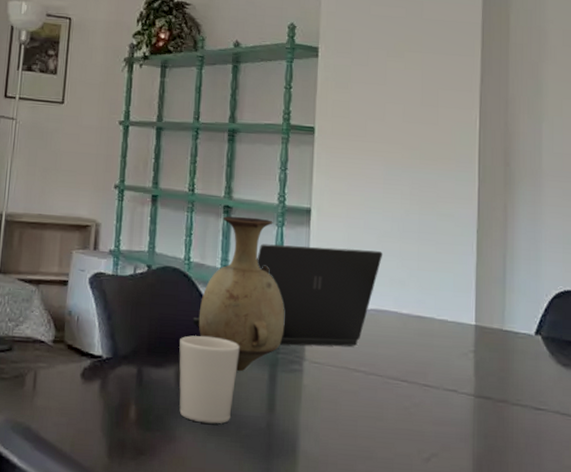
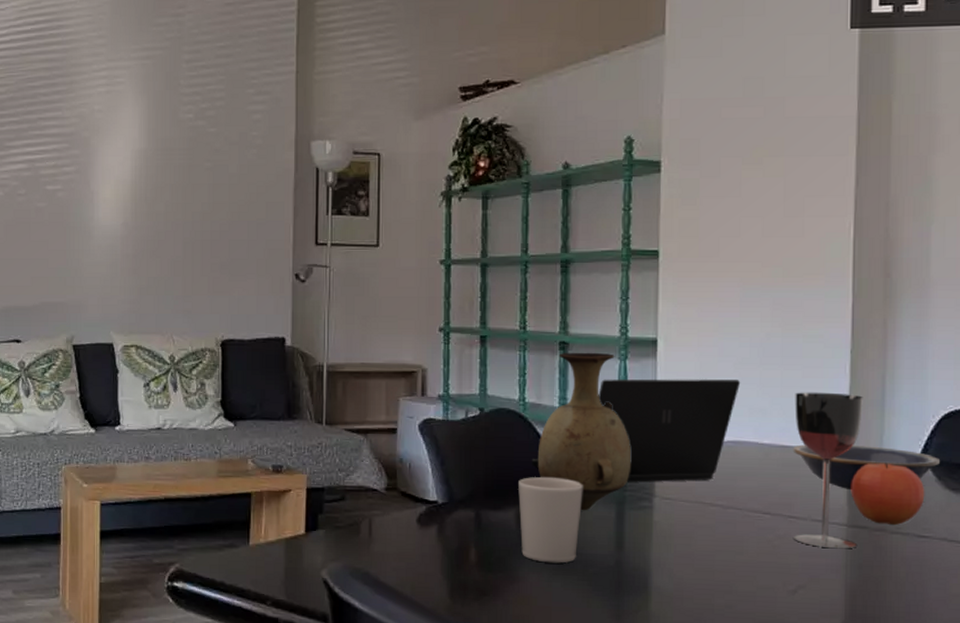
bowl: none [427,316,553,361] -> present [793,444,941,489]
wineglass: none [428,266,488,419] -> present [794,392,863,549]
fruit: none [477,337,541,397] -> present [851,463,925,525]

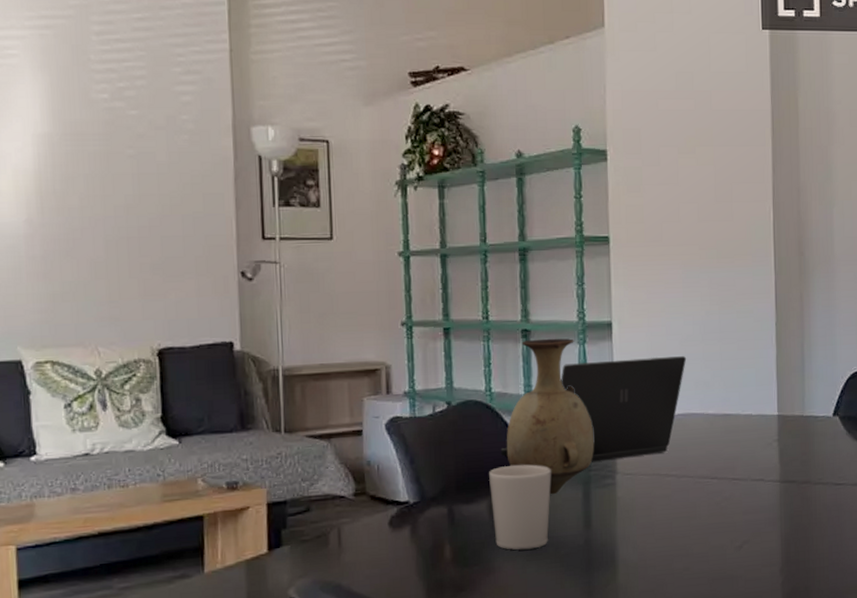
bowl: present [793,444,941,489] -> none [733,408,849,449]
wineglass: present [794,392,863,549] -> none [732,362,789,504]
fruit: present [851,463,925,525] -> none [781,422,839,477]

